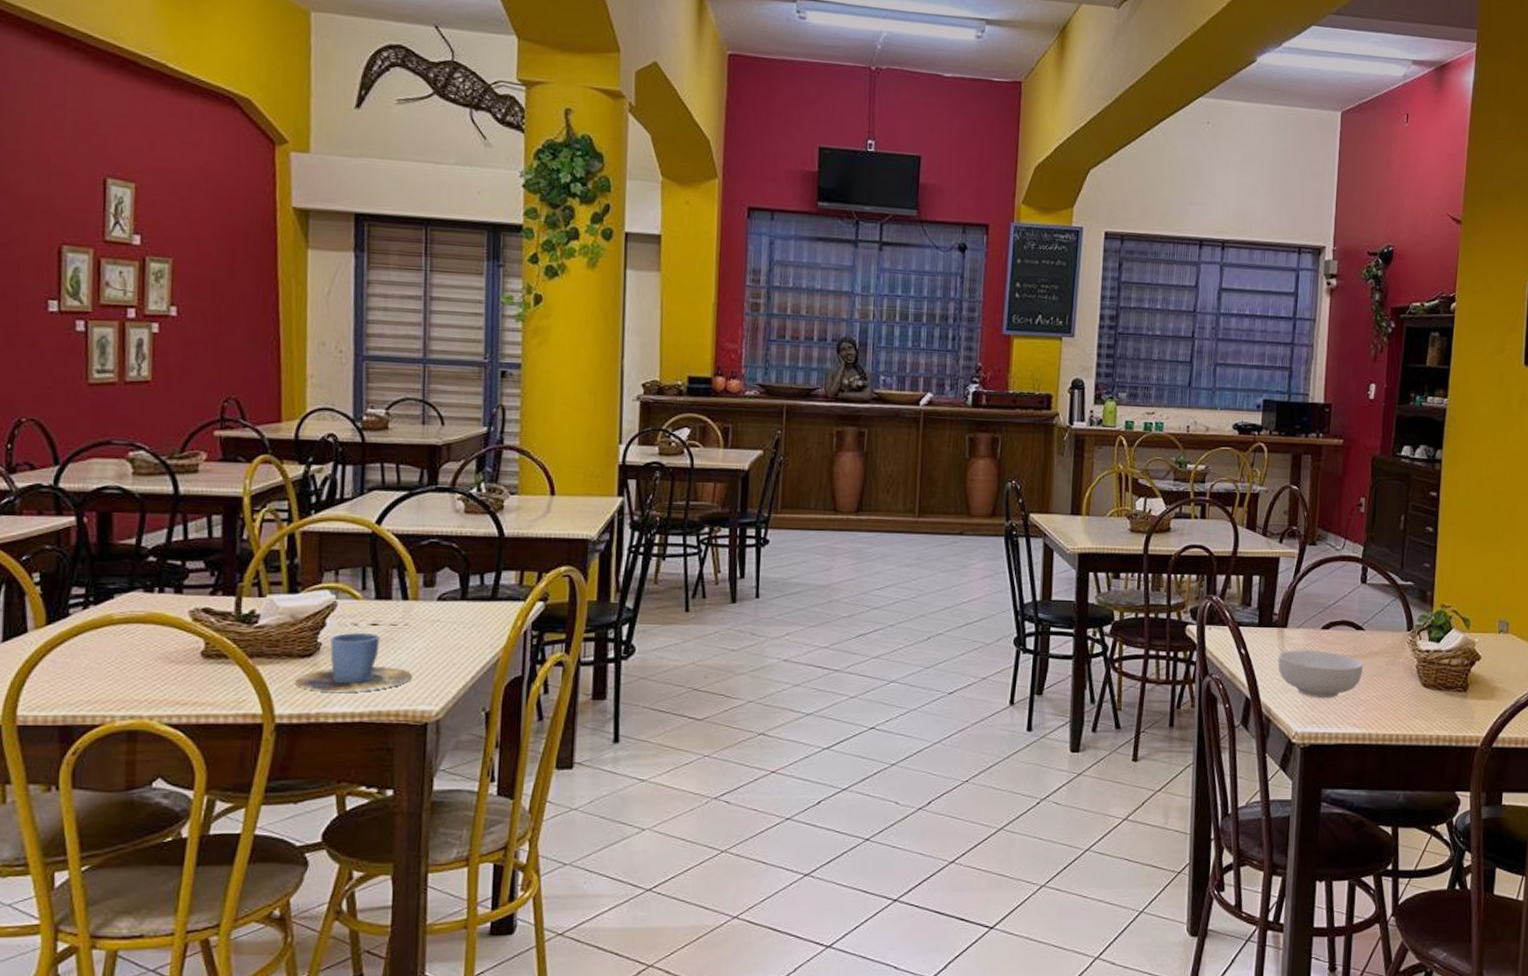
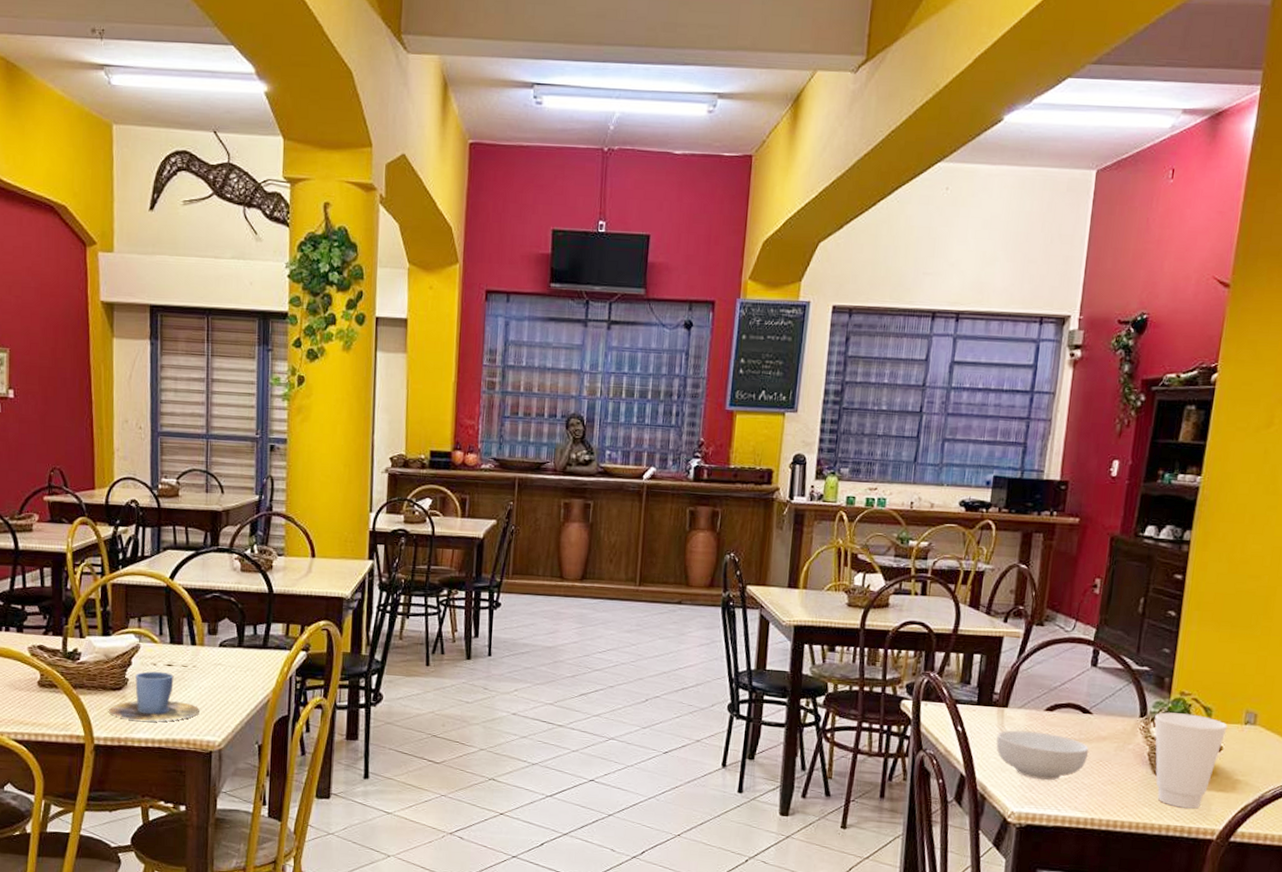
cup: none [1420,625,1484,718] -> present [1155,712,1228,809]

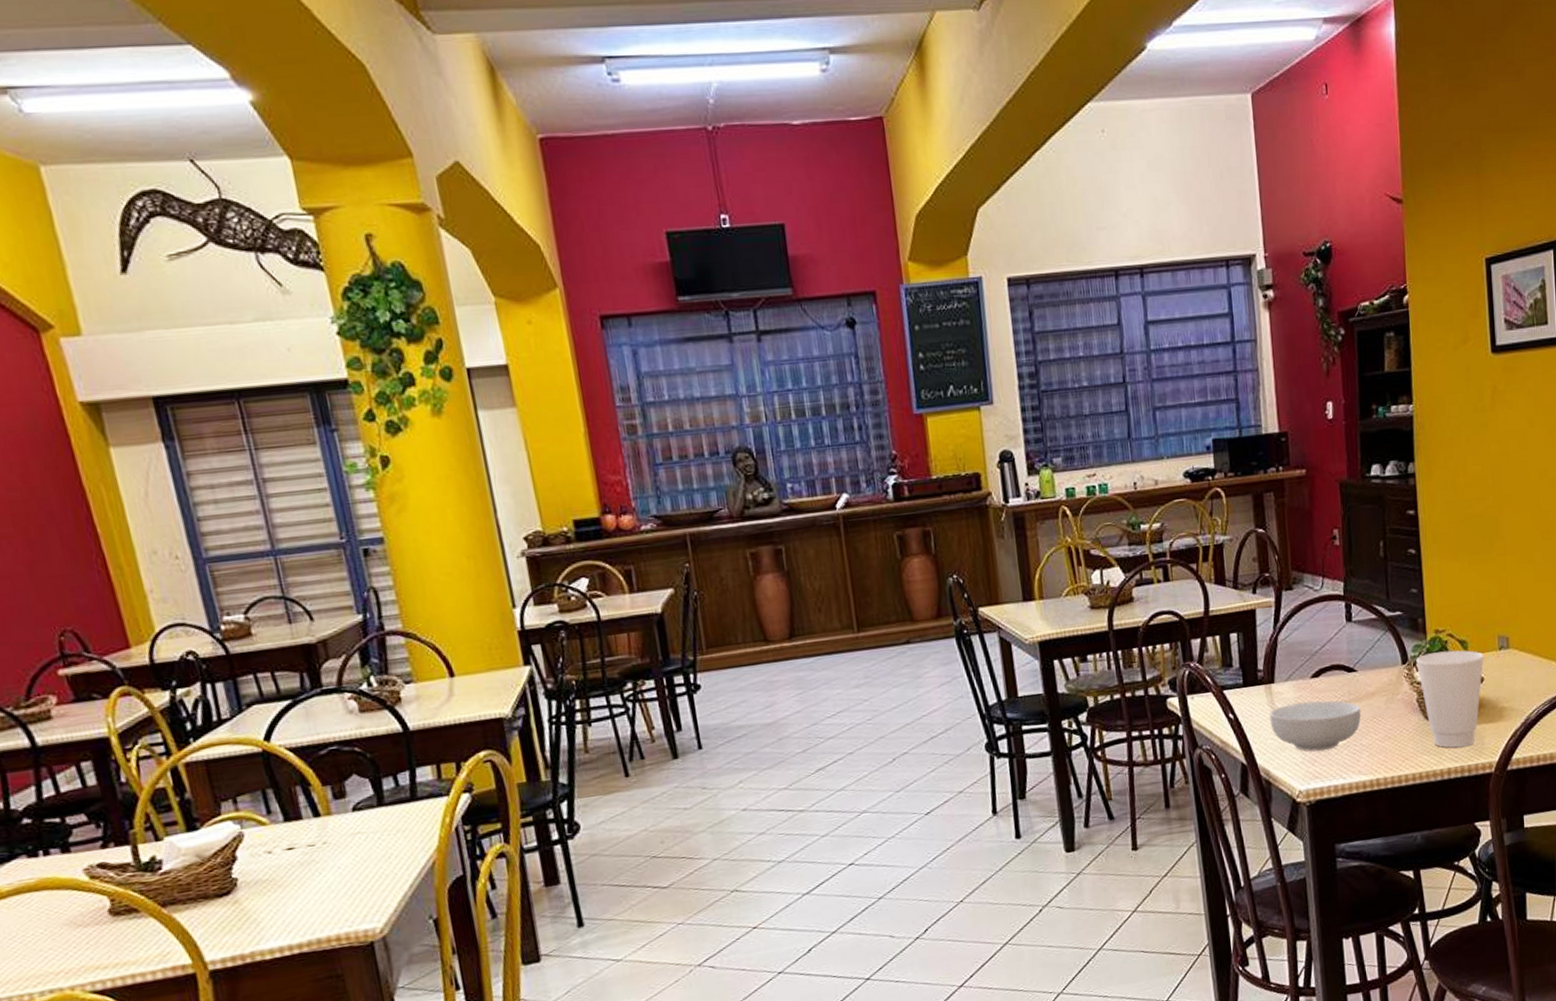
cup: present [109,671,200,721] -> none [219,858,345,929]

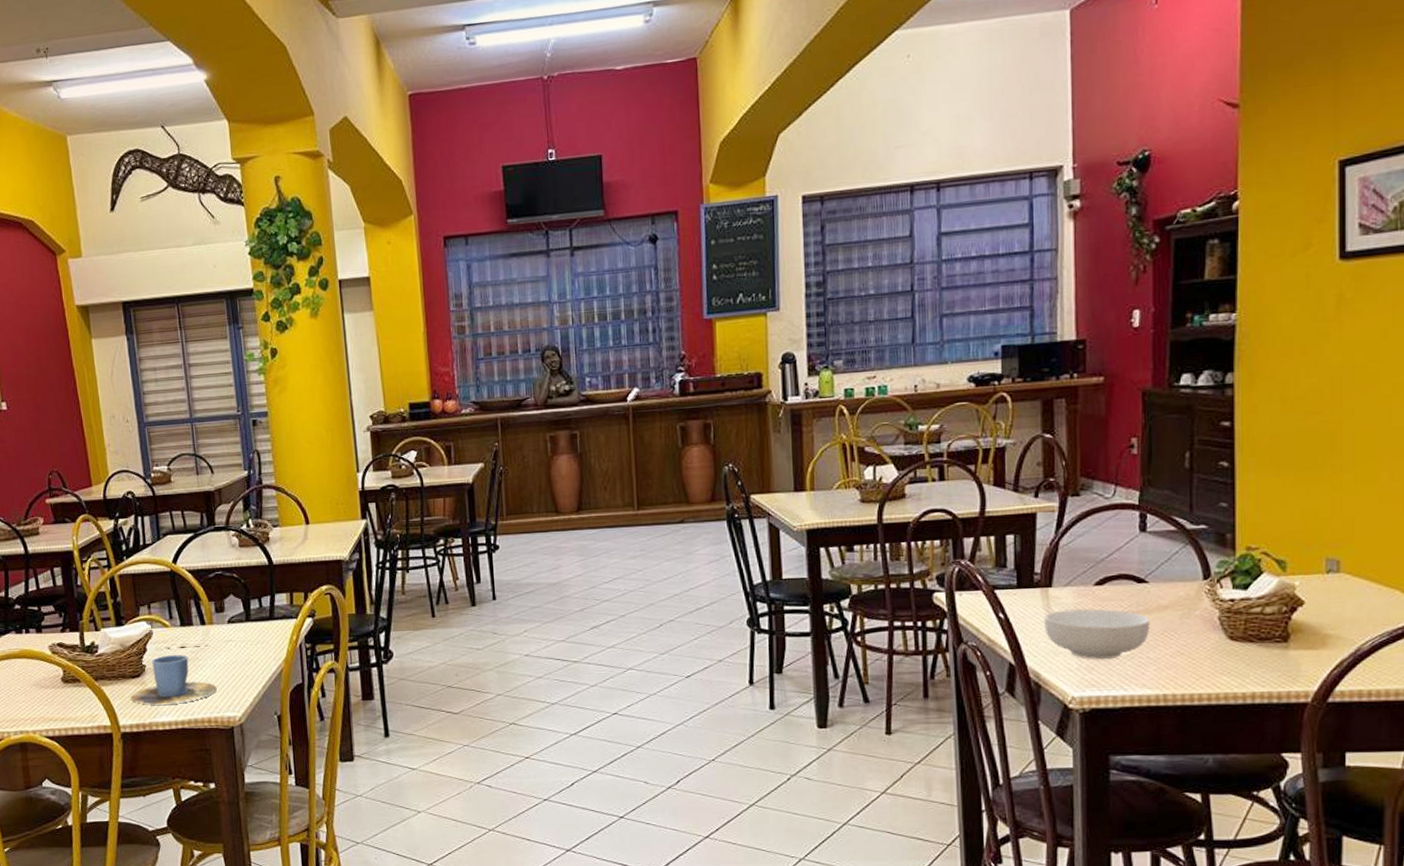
cup: none [219,858,345,929] -> present [131,654,217,705]
cup: present [1416,650,1484,748] -> none [1221,569,1307,672]

